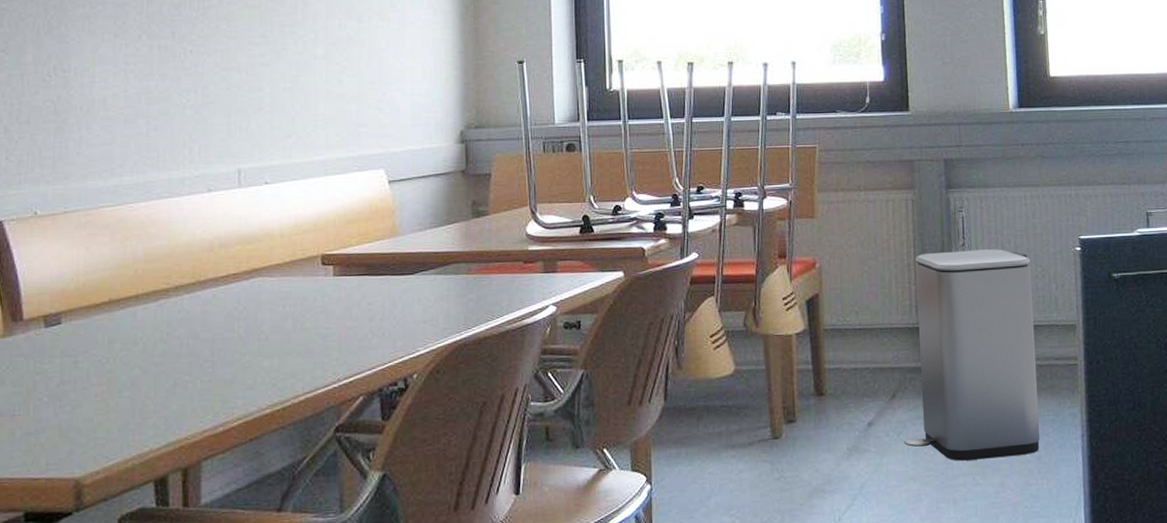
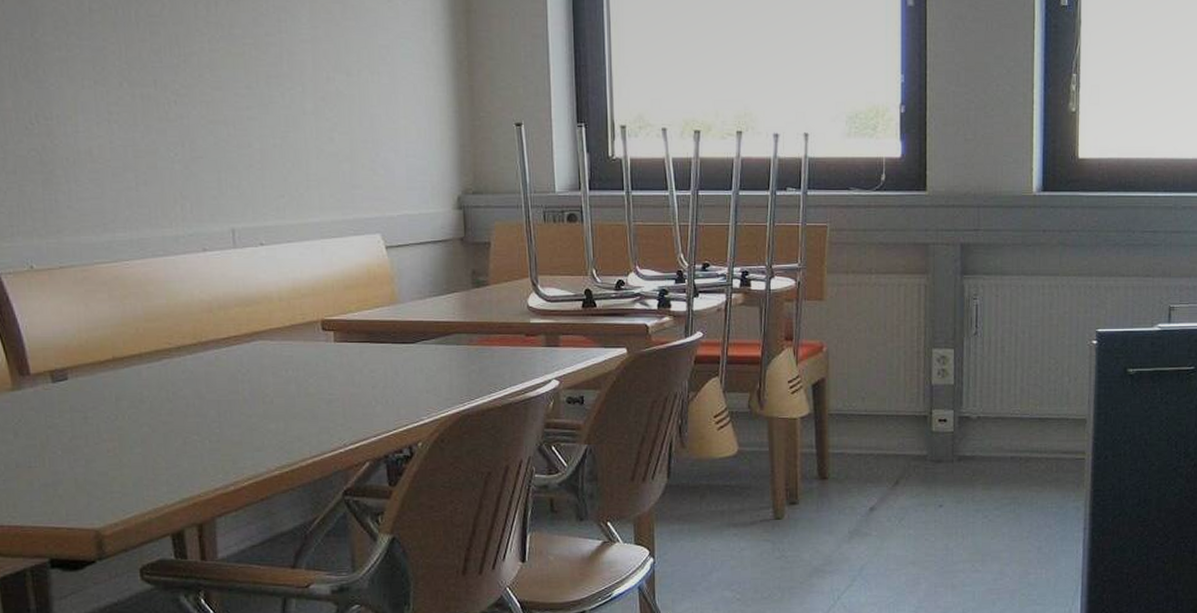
pedal bin: present [903,249,1040,461] -> none [905,339,1044,548]

